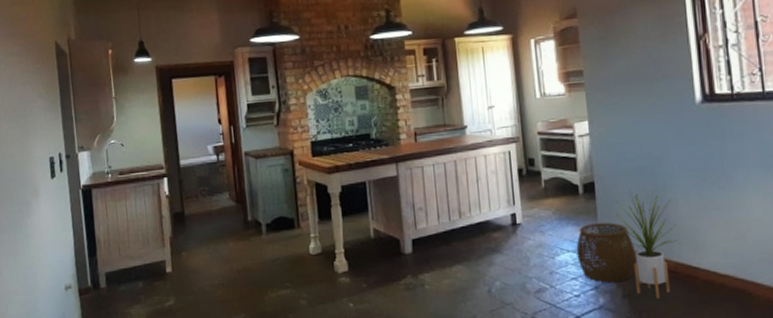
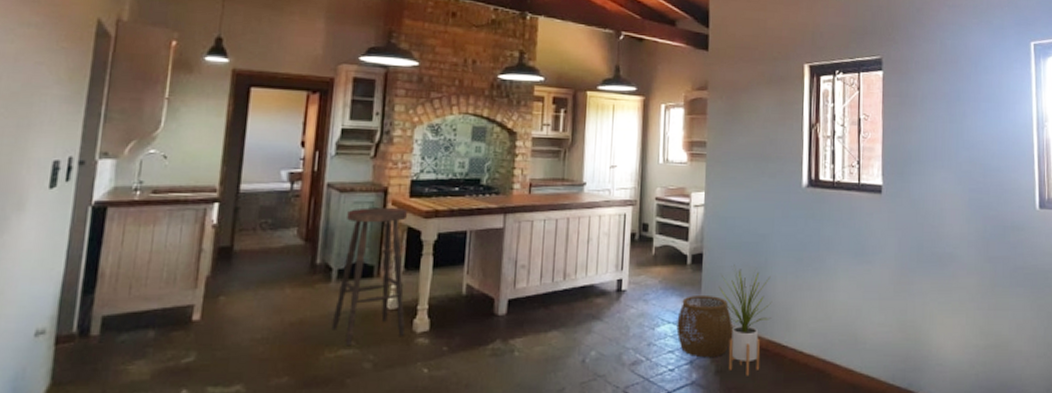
bar stool: none [265,167,328,287] -> present [331,207,407,347]

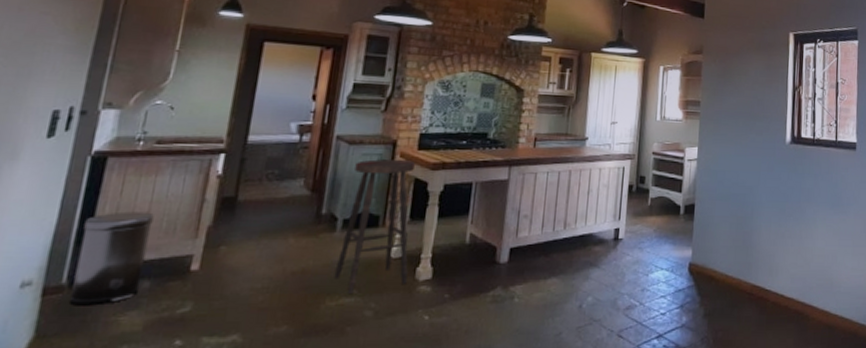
pedal bin: none [80,261,154,355] -> present [68,211,154,306]
woven basket: present [676,296,732,358] -> none [669,244,721,302]
house plant: present [718,264,773,376] -> none [708,214,757,319]

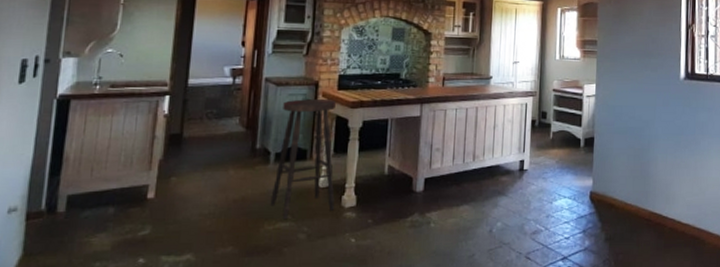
pedal bin: present [68,211,154,306] -> none [48,147,113,229]

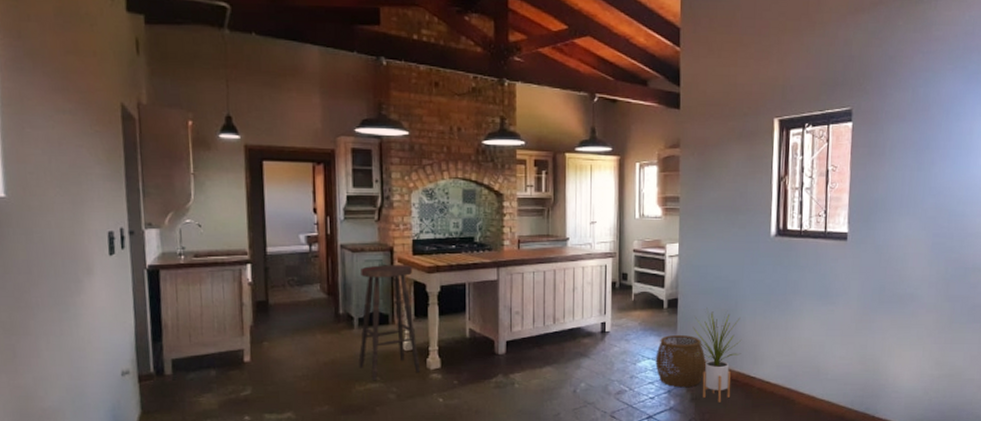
woven basket: none [571,174,620,228] -> present [655,335,706,388]
house plant: none [608,147,654,243] -> present [693,308,742,402]

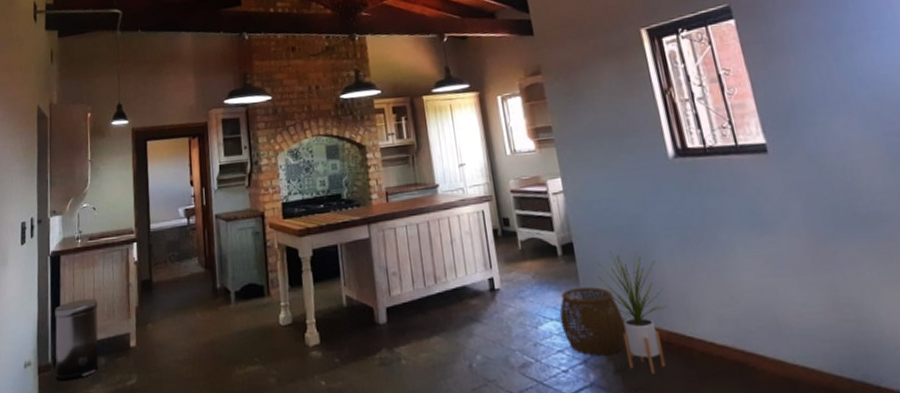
pedal bin: none [155,315,209,390] -> present [55,298,99,381]
bar stool: present [358,265,420,381] -> none [235,230,299,363]

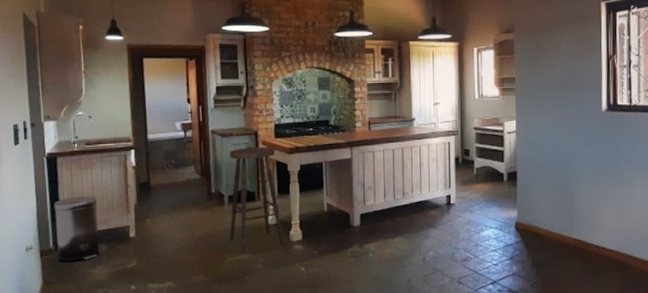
bar stool: none [235,230,299,363] -> present [229,147,284,253]
woven basket: present [559,287,625,356] -> none [498,206,545,255]
house plant: present [597,251,667,374] -> none [531,179,578,268]

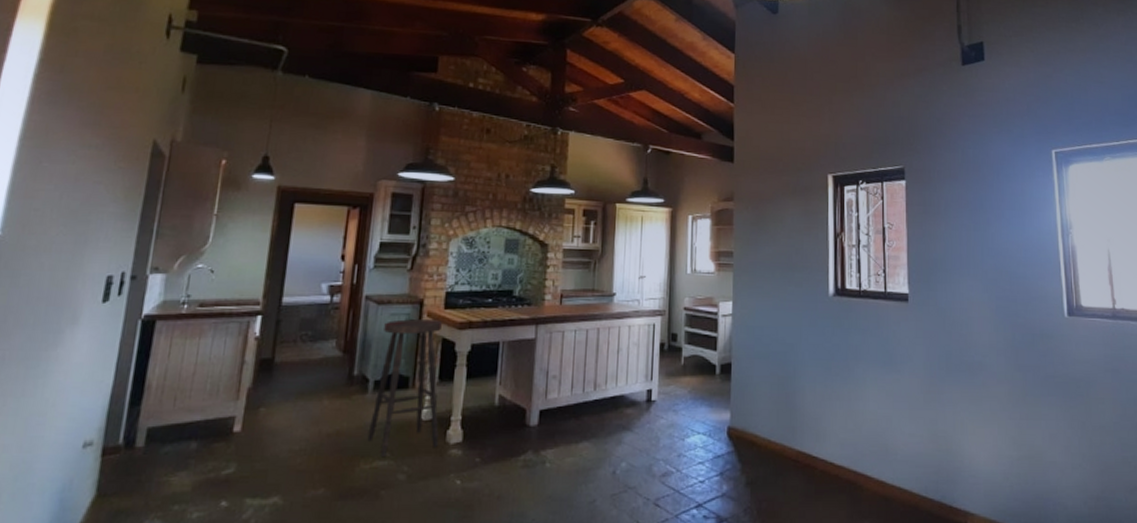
pedal bin: present [54,196,100,263] -> none [125,373,199,466]

